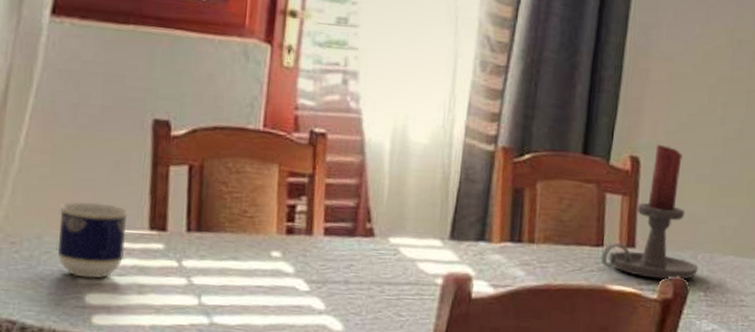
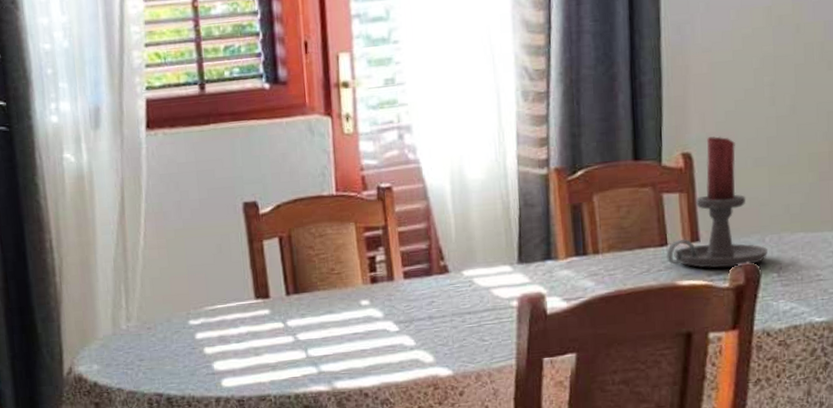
cup: present [58,202,130,279] -> none [180,282,239,349]

